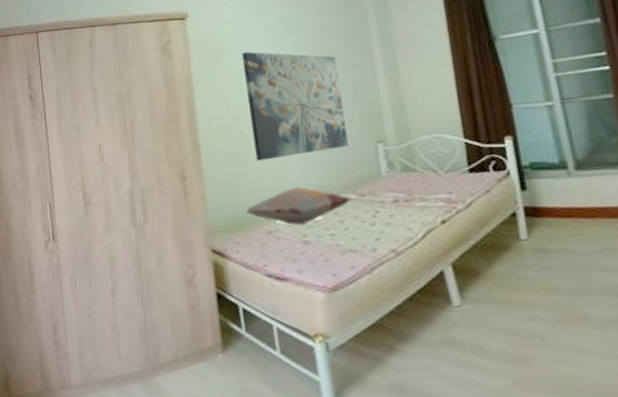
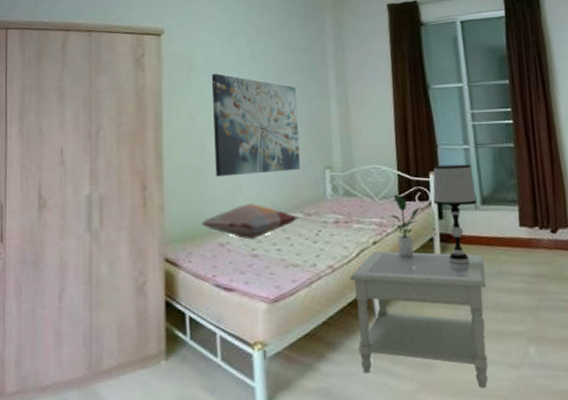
side table: none [416,228,602,385] -> present [349,251,489,388]
potted plant: none [457,165,496,237] -> present [388,194,420,257]
table lamp: none [508,123,569,242] -> present [433,164,477,265]

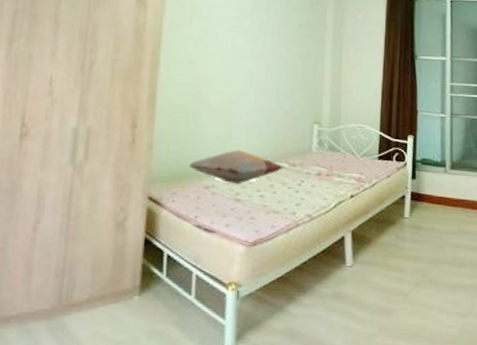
wall art: present [211,73,300,177] -> none [208,21,294,123]
side table: present [349,251,489,388] -> none [325,204,447,333]
potted plant: present [388,194,420,257] -> none [367,153,396,212]
table lamp: present [433,164,477,265] -> none [409,129,447,222]

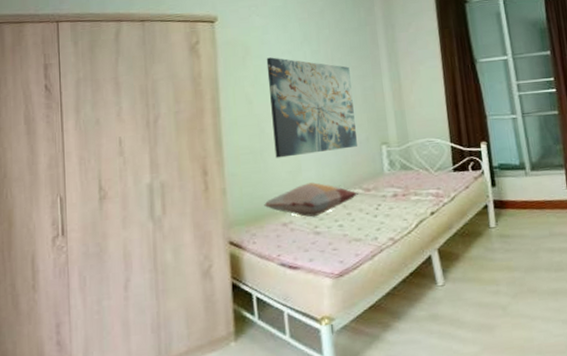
wall art: none [208,21,294,123] -> present [266,57,357,158]

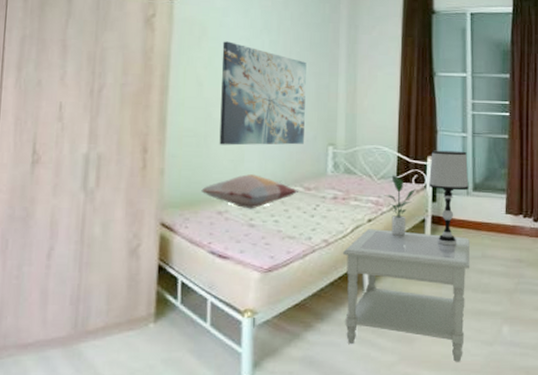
side table: none [409,218,546,345] -> present [342,229,470,362]
potted plant: none [444,165,474,225] -> present [385,175,416,236]
table lamp: none [484,132,526,229] -> present [429,150,469,246]

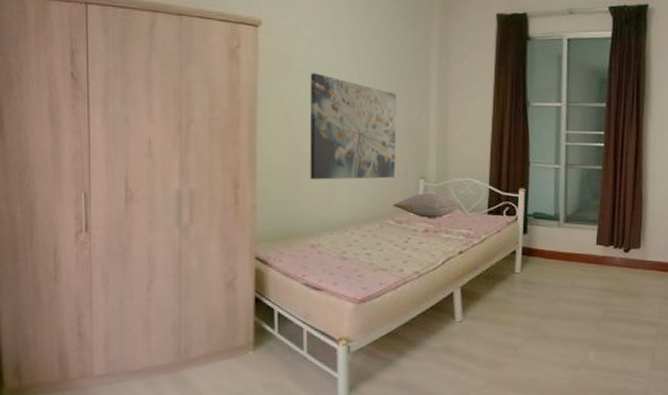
decorative pillow: present [201,174,298,209] -> none [294,208,390,243]
pillow: none [301,159,370,185] -> present [393,192,462,218]
side table: present [342,229,470,362] -> none [433,261,560,385]
potted plant: present [385,175,416,236] -> none [476,207,507,267]
table lamp: present [429,150,469,246] -> none [520,182,560,276]

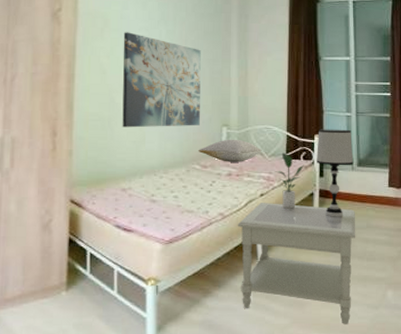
side table: none [433,261,560,385] -> present [237,203,356,324]
potted plant: none [476,207,507,267] -> present [275,152,304,209]
table lamp: none [520,182,560,276] -> present [317,129,354,217]

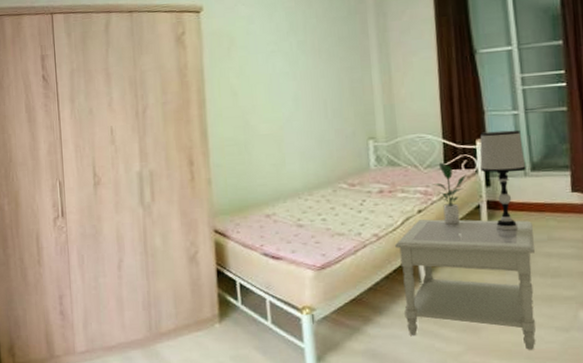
wall art: present [122,32,201,128] -> none [251,48,343,151]
pillow: present [198,139,262,162] -> none [344,152,416,178]

